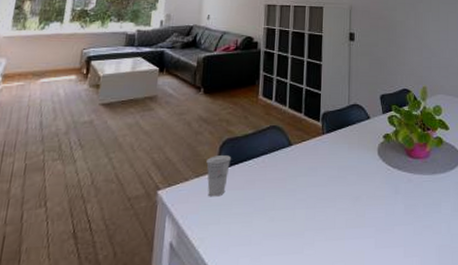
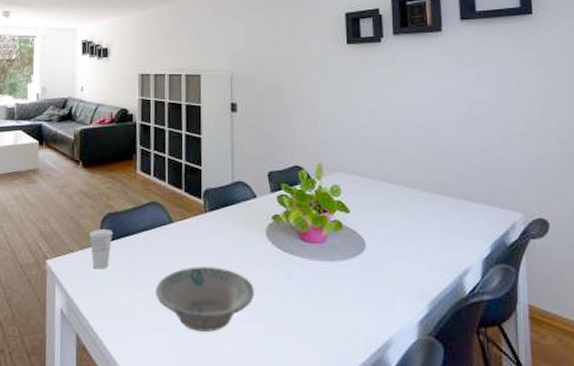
bowl: none [271,187,366,252] -> present [156,267,254,332]

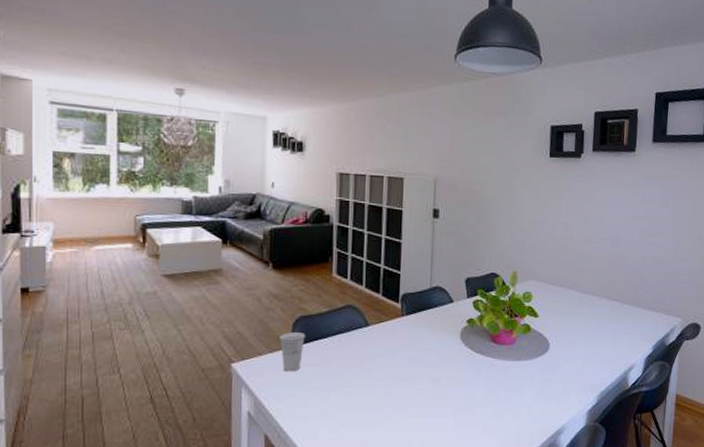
bowl: present [156,267,254,332] -> none [349,367,446,427]

